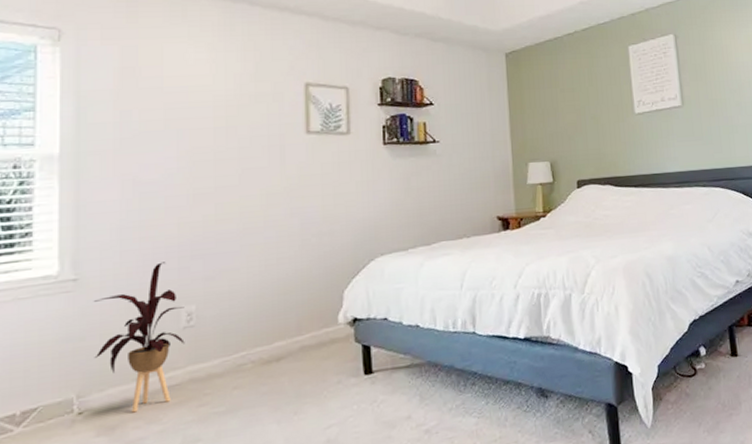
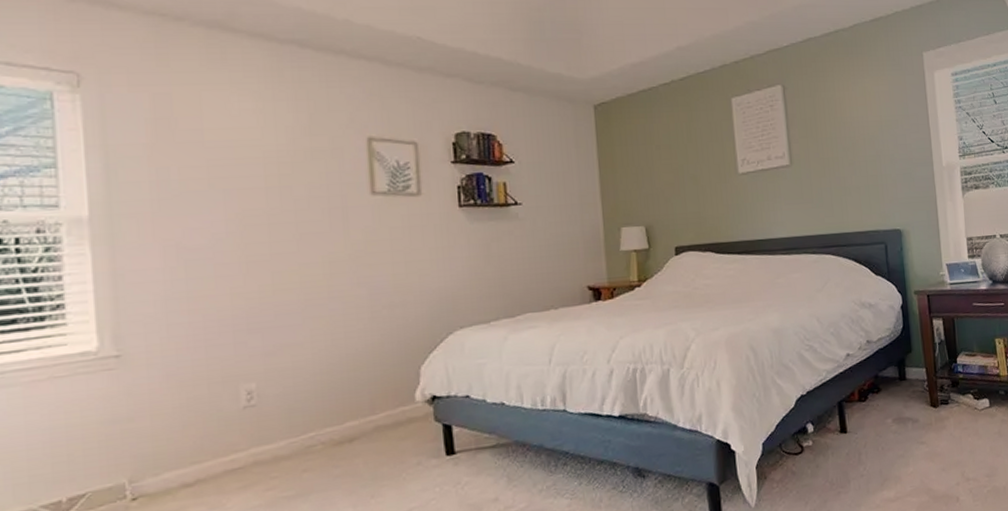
house plant: present [93,262,185,413] -> none [139,336,246,498]

